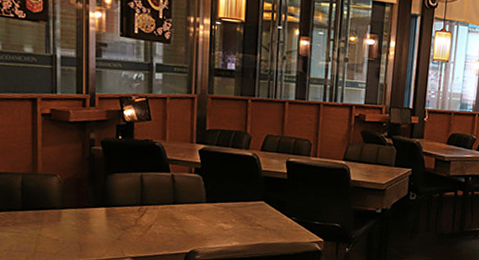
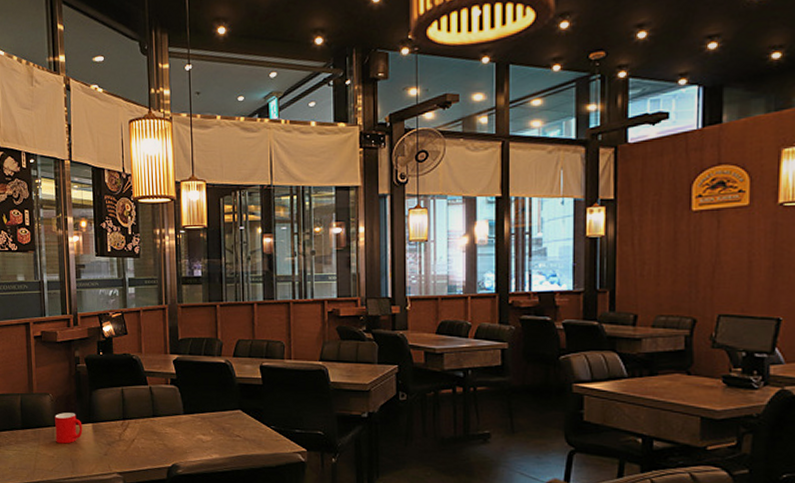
cup: none [62,195,94,228] -> present [55,413,83,444]

